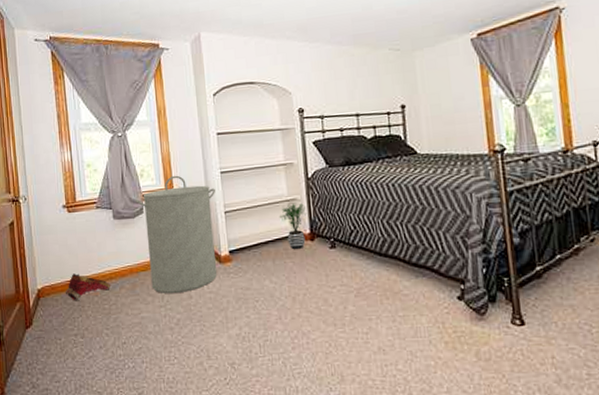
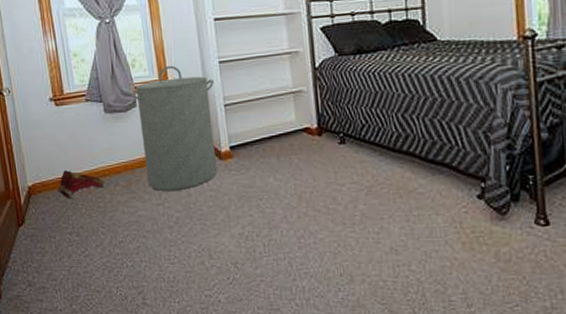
potted plant: present [279,203,307,250] -> none [283,95,314,146]

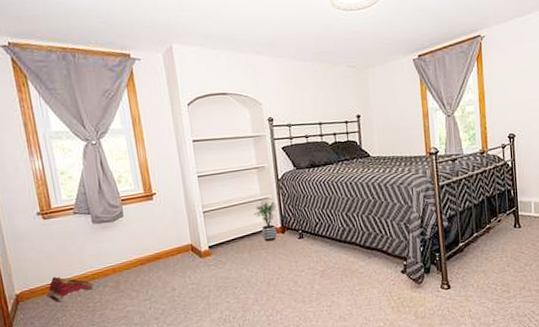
laundry hamper: present [127,65,218,192] -> none [114,180,199,288]
potted plant: none [283,95,314,146] -> present [253,201,278,242]

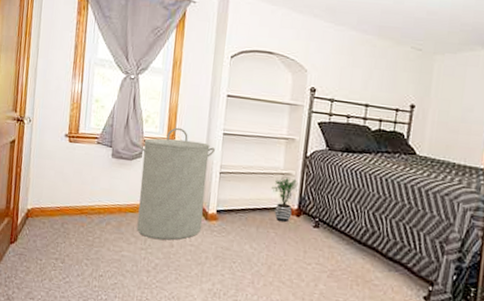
shoe: present [45,276,95,303] -> none [53,201,99,228]
laundry hamper: none [114,180,199,288] -> present [136,127,215,240]

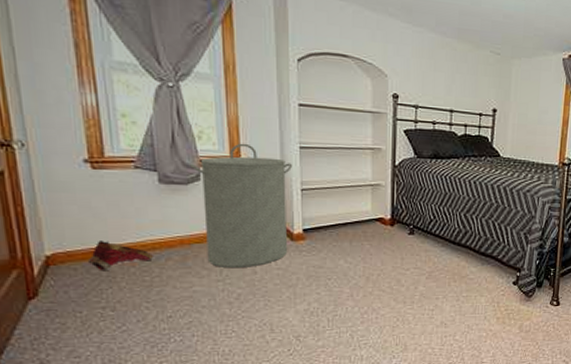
shoe: none [53,201,99,228] -> present [87,241,155,271]
potted plant: present [271,177,299,223] -> none [360,189,390,233]

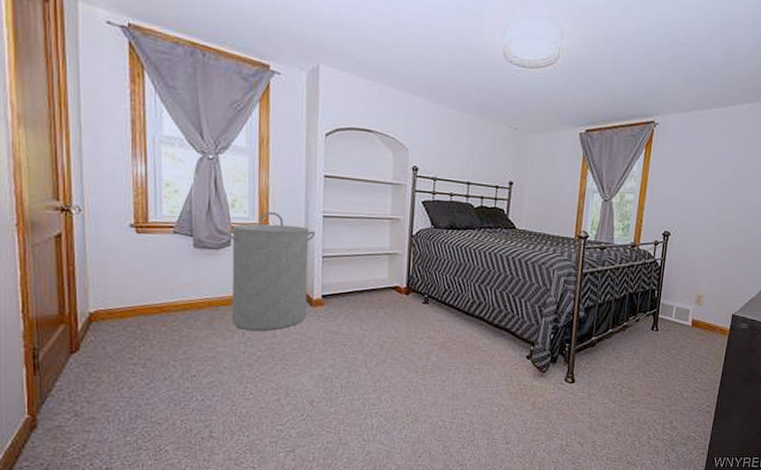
shoe: present [87,241,155,271] -> none [125,300,184,329]

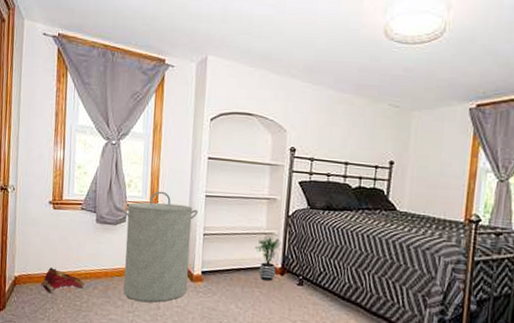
shoe: none [125,300,184,329] -> present [40,267,86,294]
potted plant: none [378,258,406,302] -> present [254,237,282,282]

